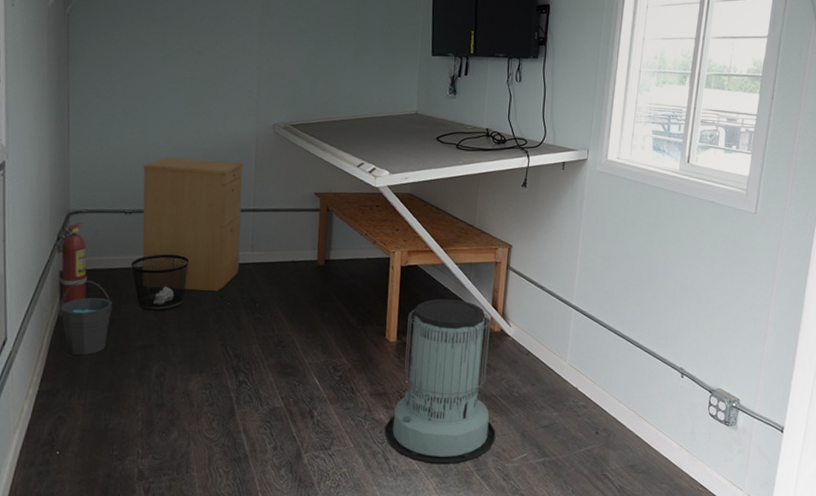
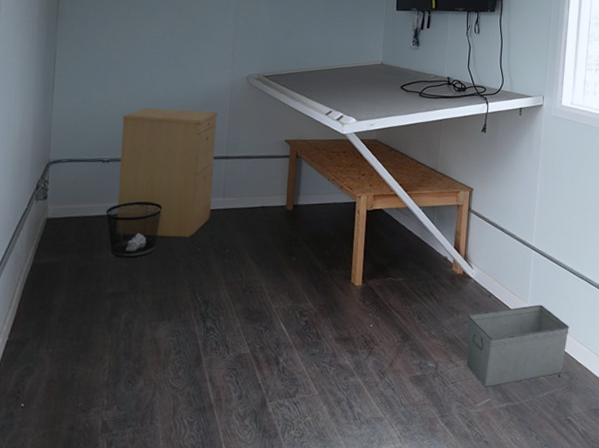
fire extinguisher: present [57,222,87,317] -> none [32,171,64,266]
bucket: present [60,280,113,355] -> none [34,228,86,303]
space heater: present [384,299,496,464] -> none [349,242,460,411]
storage bin: none [503,363,609,442] -> present [466,304,569,387]

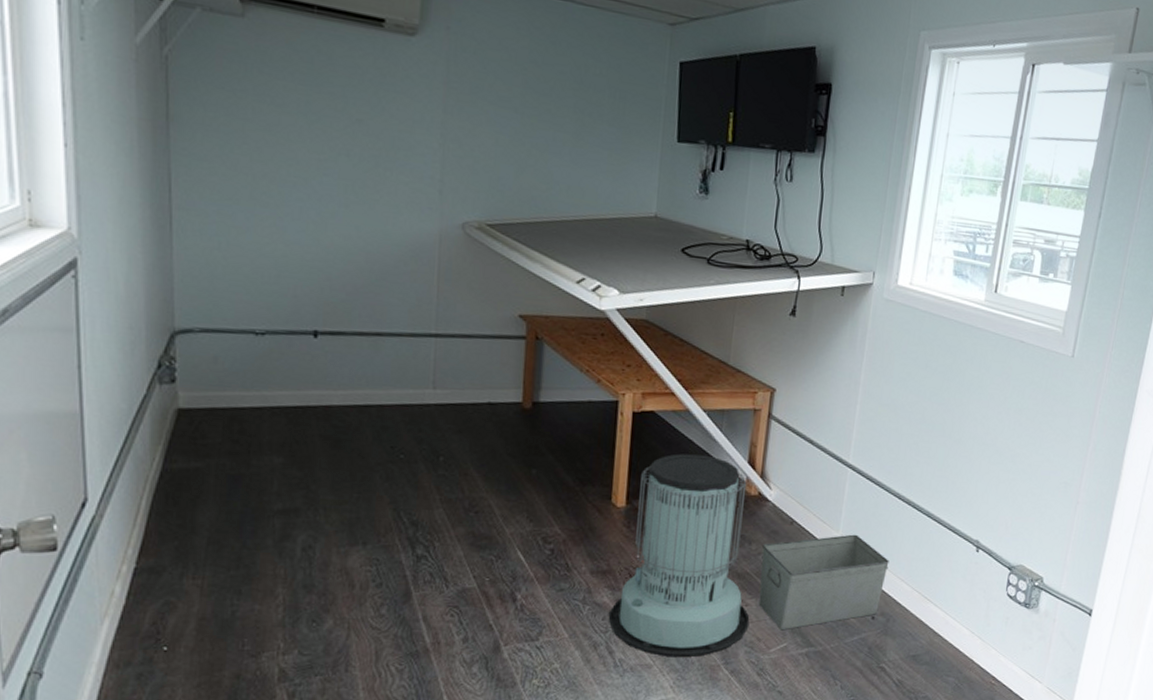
waste bin: present [105,200,162,258] -> none [264,389,347,465]
filing cabinet: present [116,107,218,238] -> none [280,260,422,441]
space heater: none [349,242,460,411] -> present [608,453,750,657]

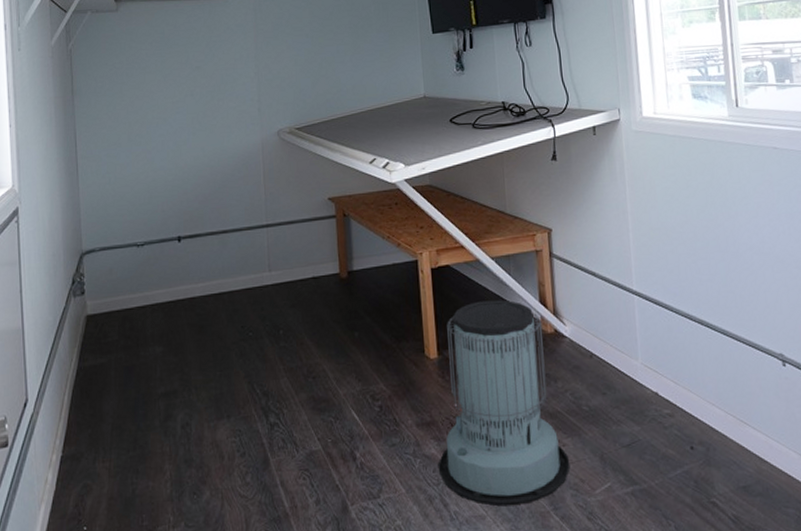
storage bin: present [758,534,889,629] -> none [568,361,696,468]

